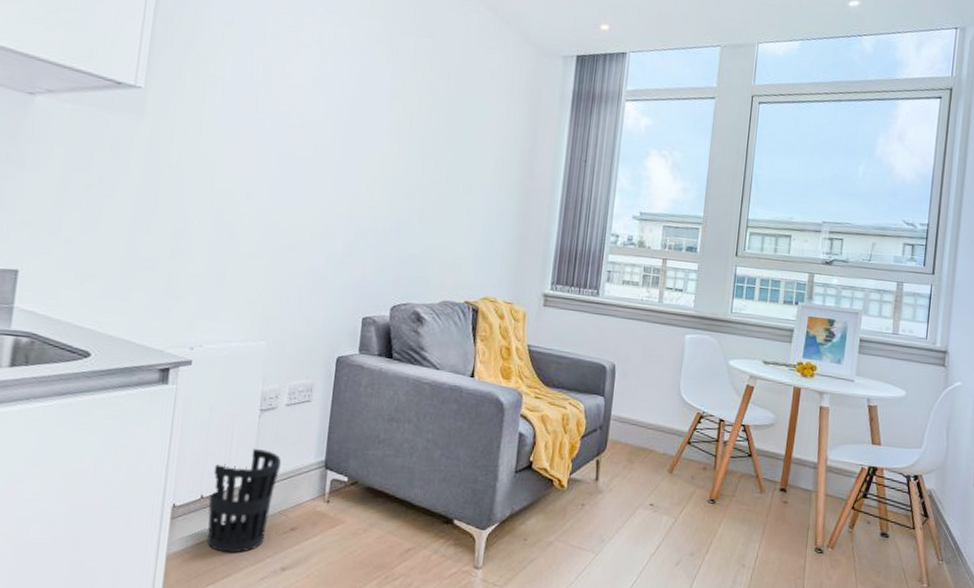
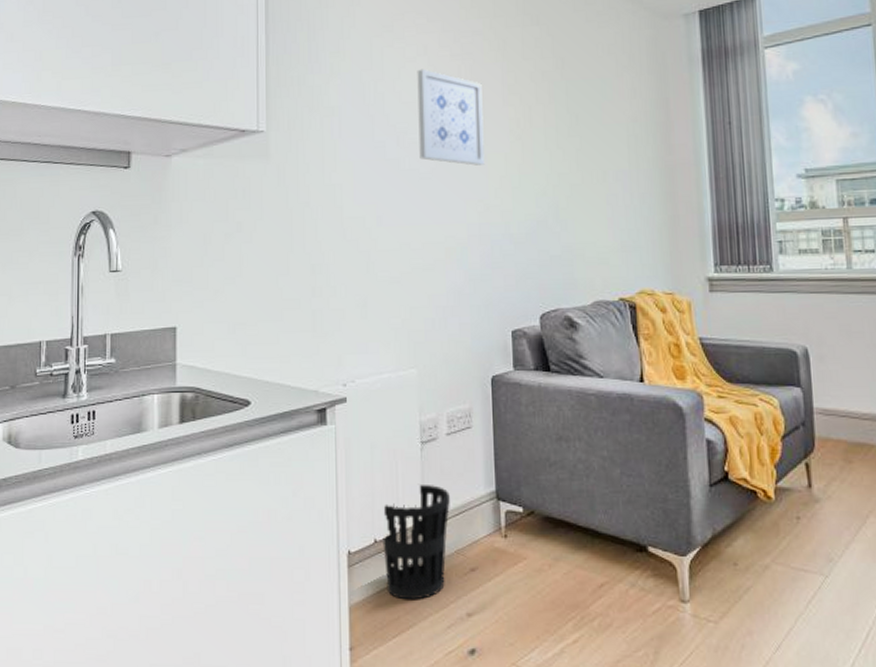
wall art: none [299,57,370,160] -> present [417,69,485,166]

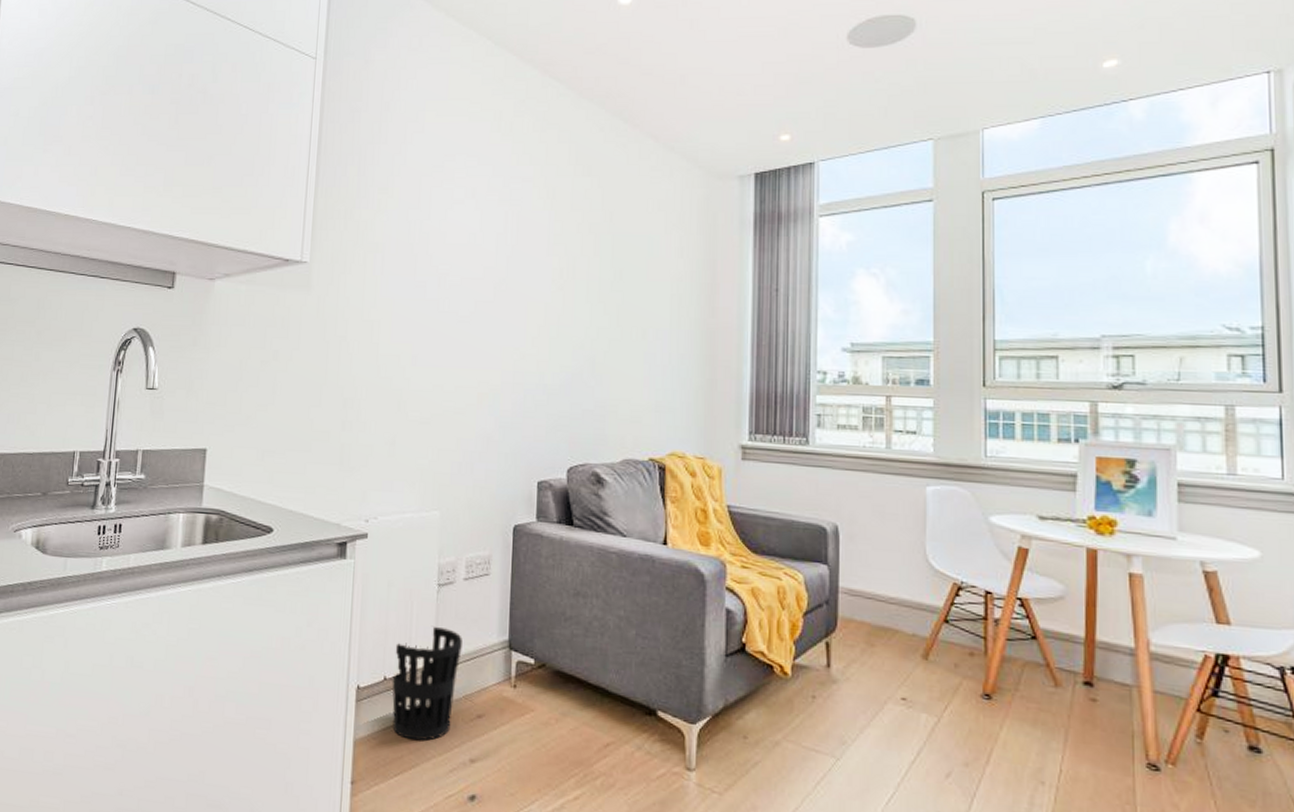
wall art: present [417,69,485,166] -> none [459,211,528,313]

